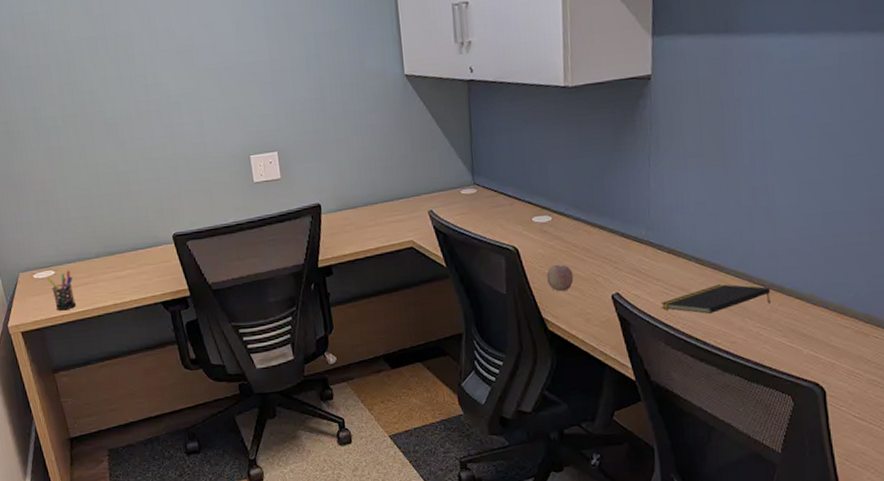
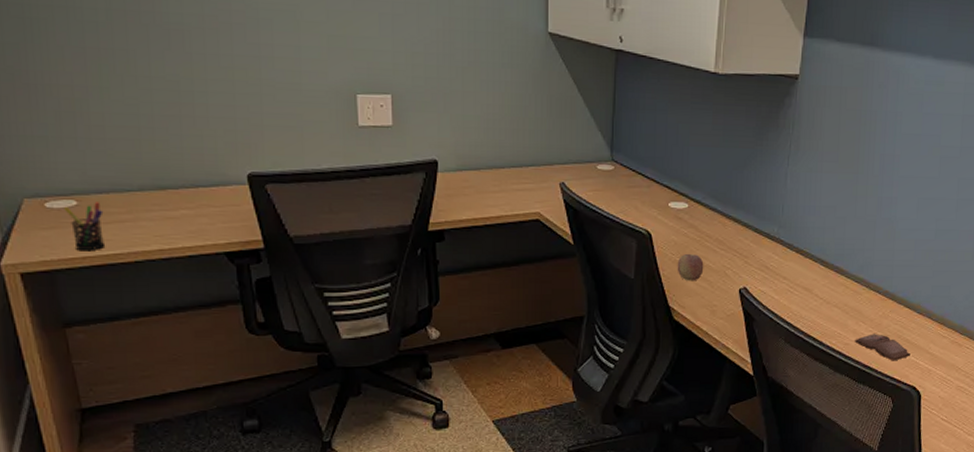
notepad: present [661,284,771,314] -> none [785,287,885,315]
book: none [742,329,808,357] -> present [855,334,910,361]

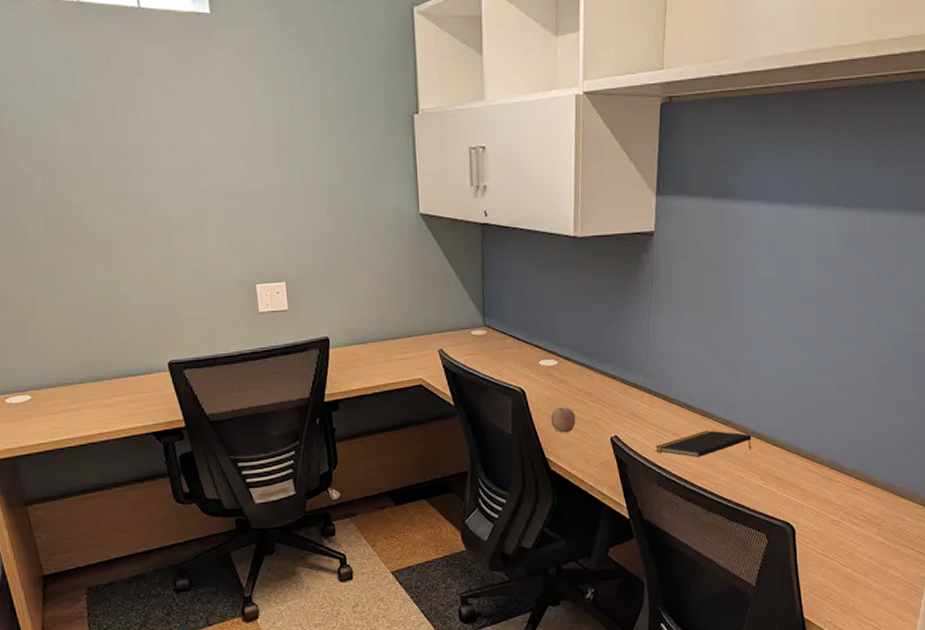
pen holder: present [64,202,106,251] -> none [21,395,56,439]
notepad: none [785,287,885,315] -> present [655,430,752,457]
book: present [855,334,910,361] -> none [726,473,782,499]

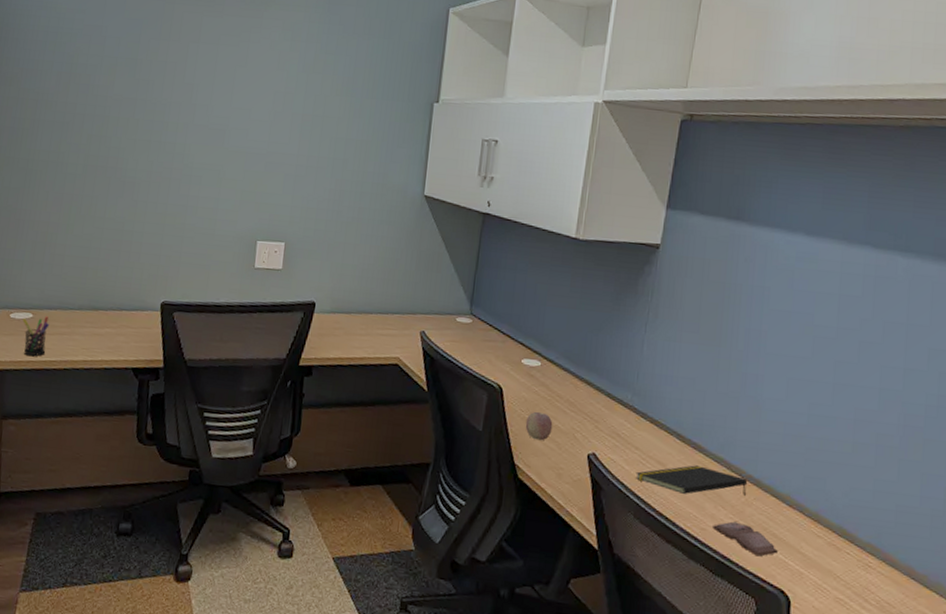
pen holder: none [21,395,56,439] -> present [22,316,50,357]
book: none [726,473,782,499] -> present [713,521,778,557]

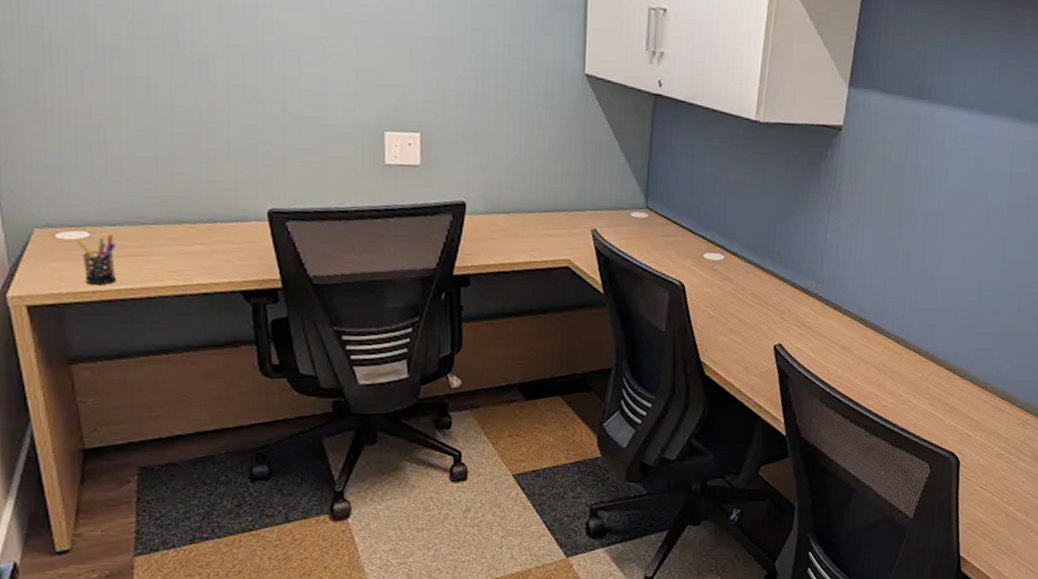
fruit: present [525,411,553,441] -> none [710,306,738,336]
notepad: present [636,465,748,496] -> none [821,347,925,375]
book: present [713,521,778,557] -> none [892,396,950,425]

